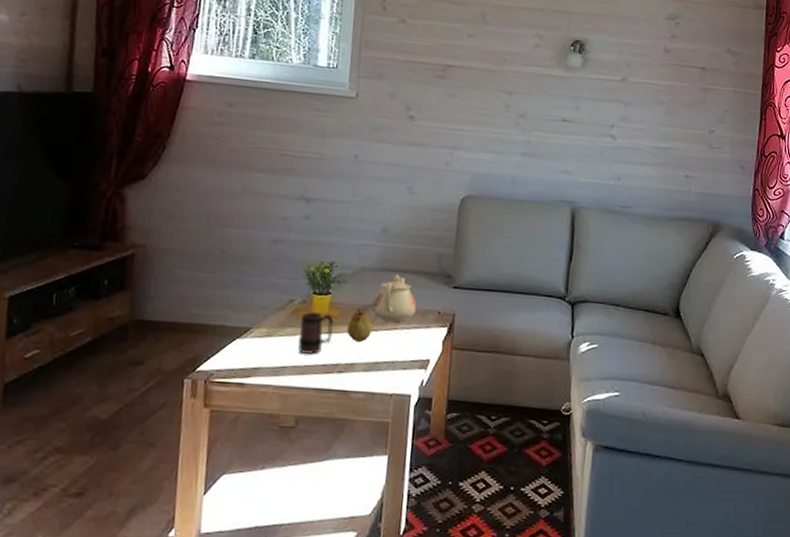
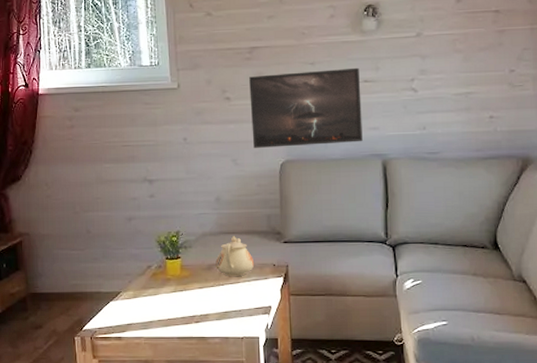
mug: present [298,312,333,354] -> none [159,275,187,309]
fruit: present [346,308,372,343] -> none [197,267,219,297]
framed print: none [433,96,559,185] -> present [249,67,363,148]

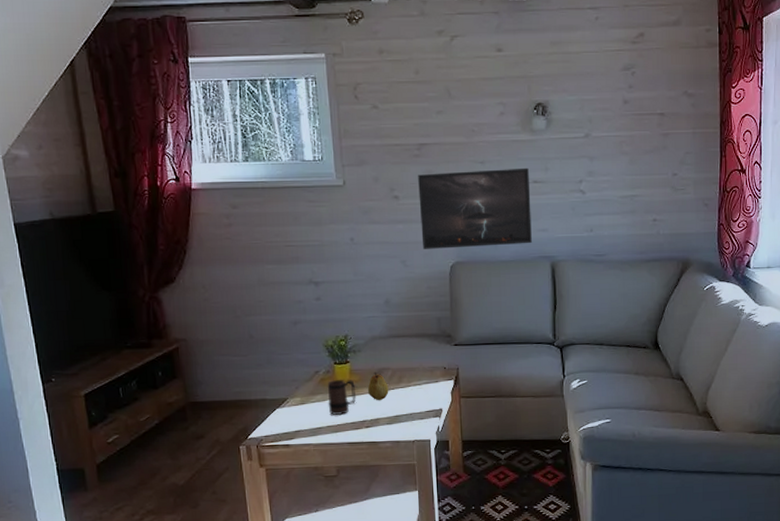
mug: none [159,275,187,309] -> present [327,380,357,415]
fruit: none [197,267,219,297] -> present [367,371,389,401]
teapot: present [215,236,255,276] -> none [385,339,425,380]

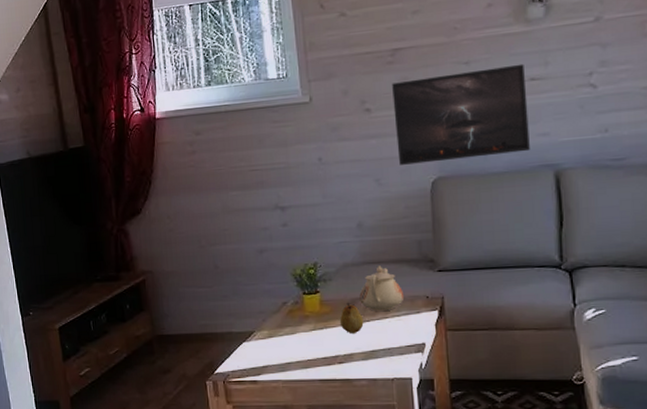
mug: present [327,380,357,415] -> none [296,311,328,349]
teapot: none [385,339,425,380] -> present [359,266,405,311]

